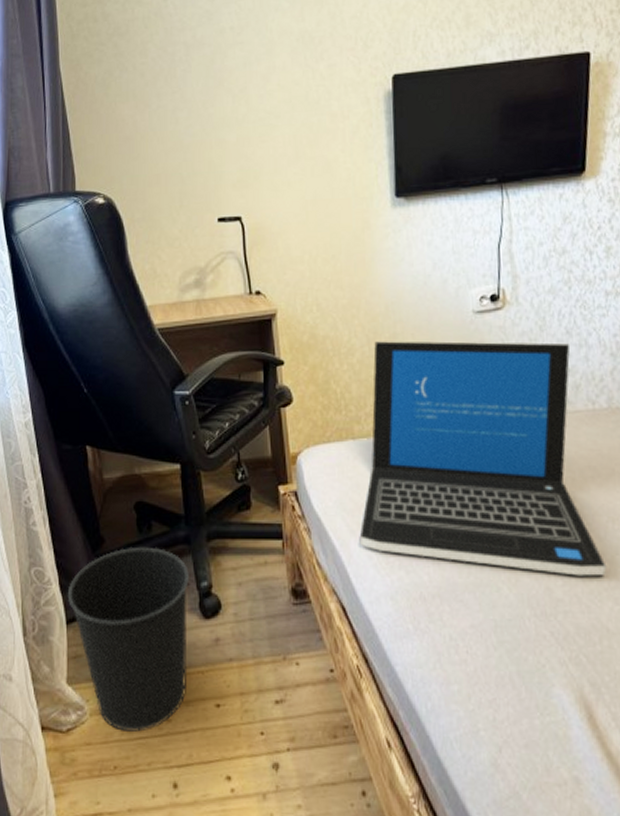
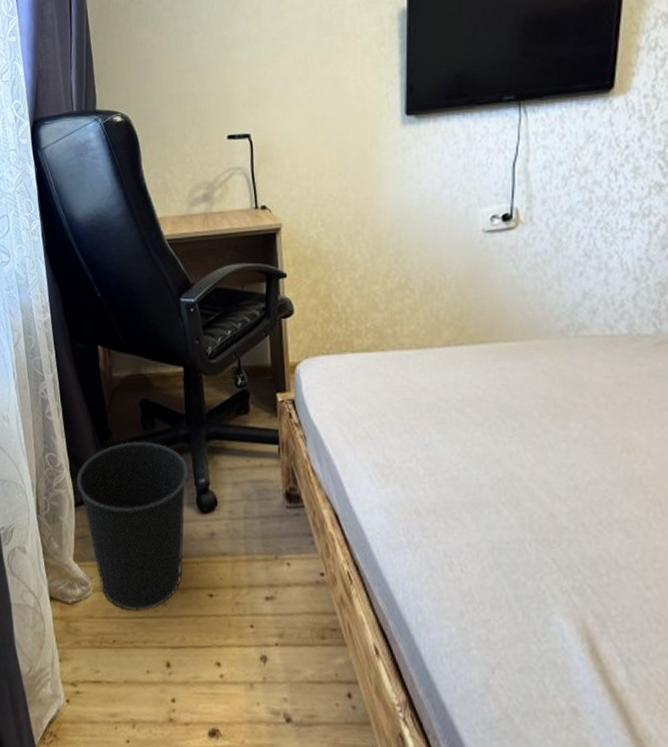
laptop: present [359,341,607,576] -> none [355,258,619,507]

